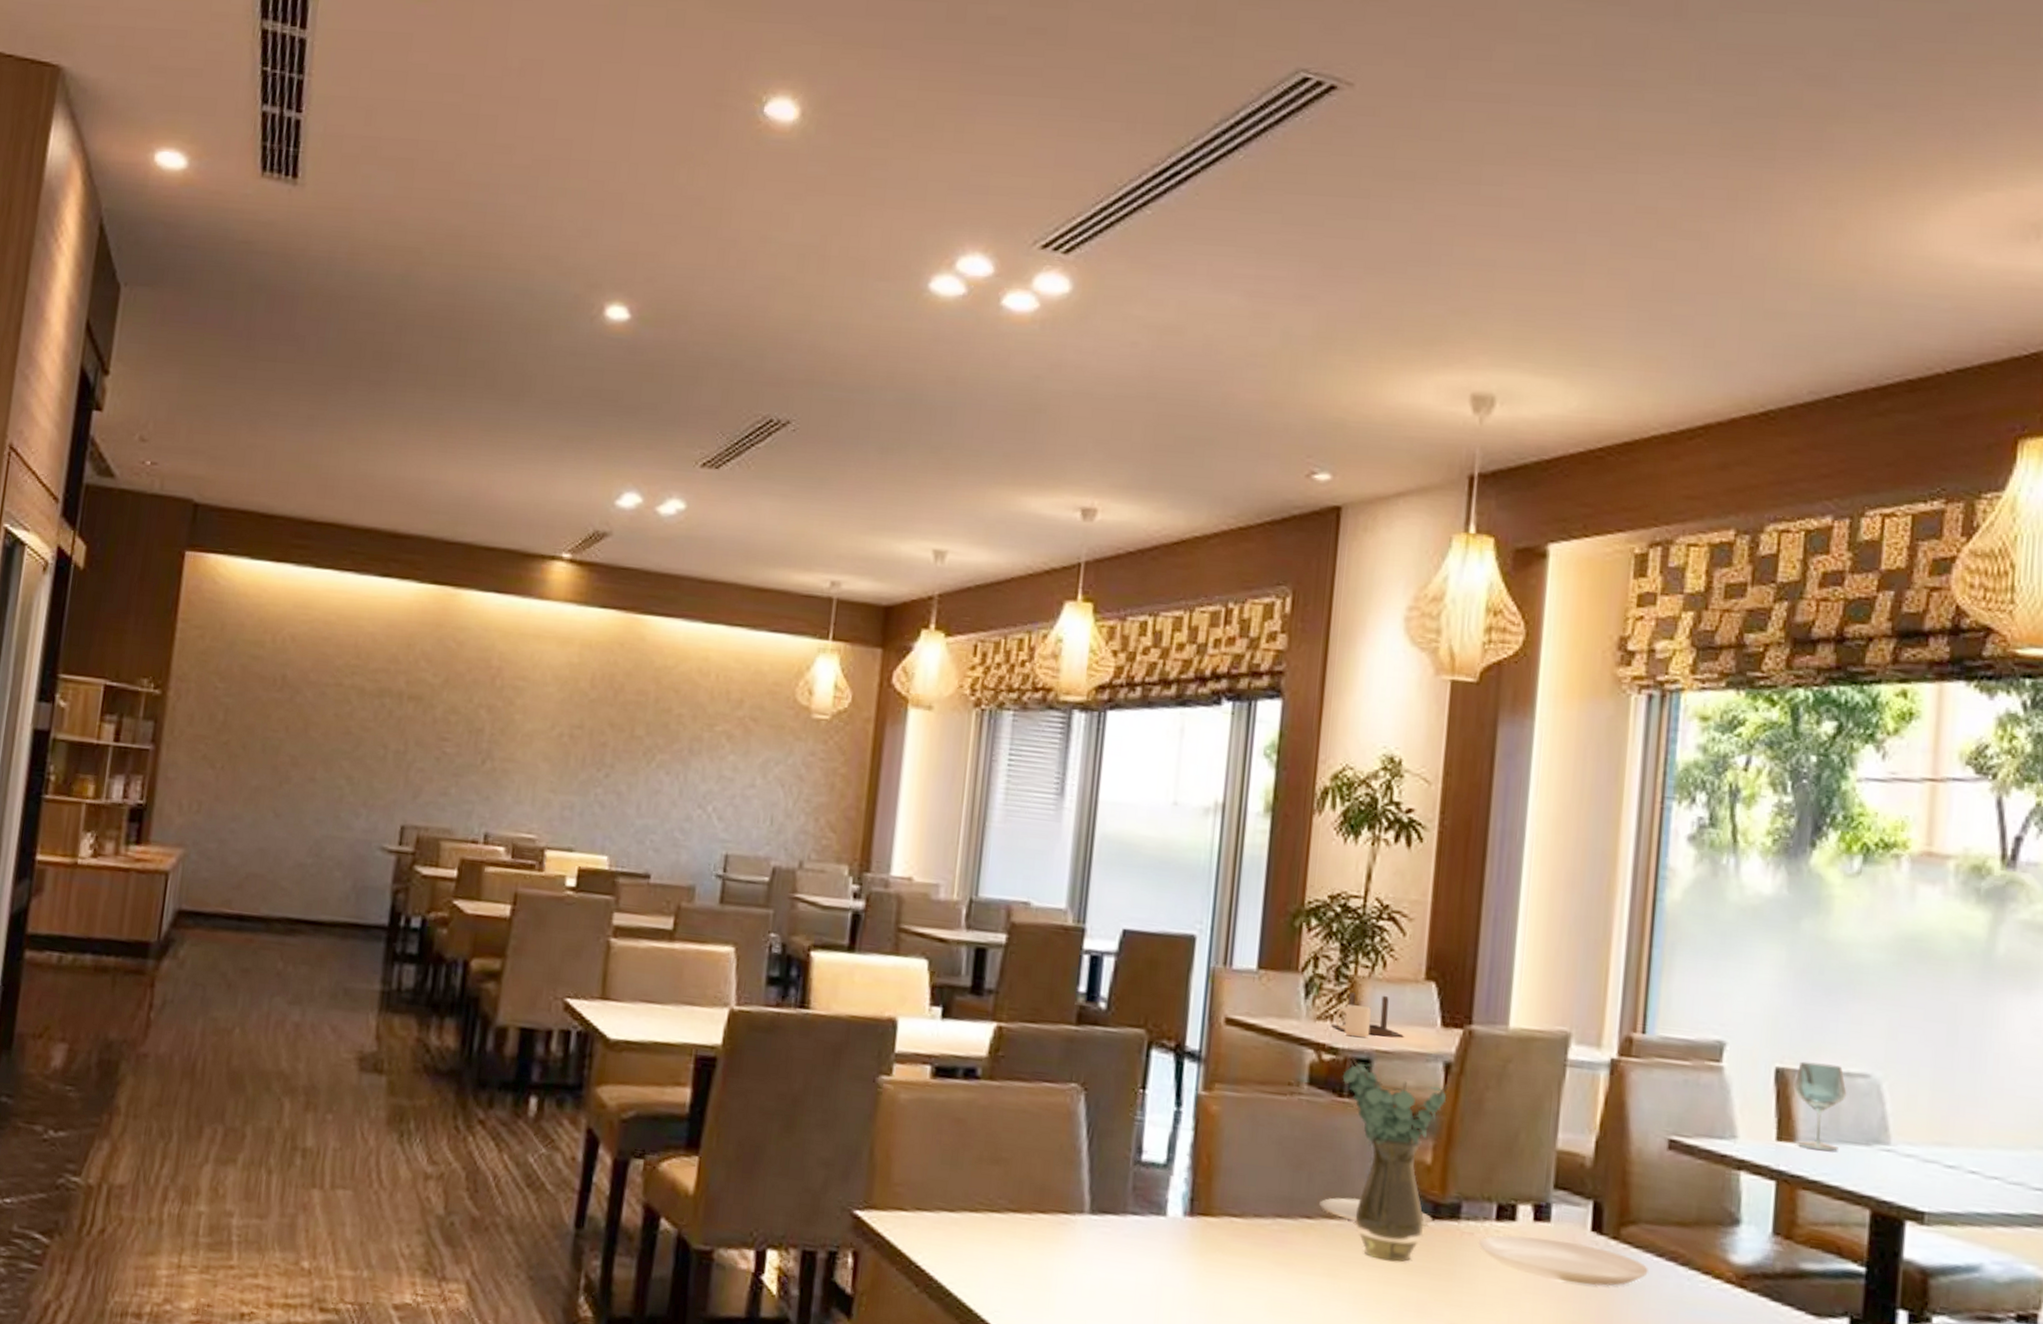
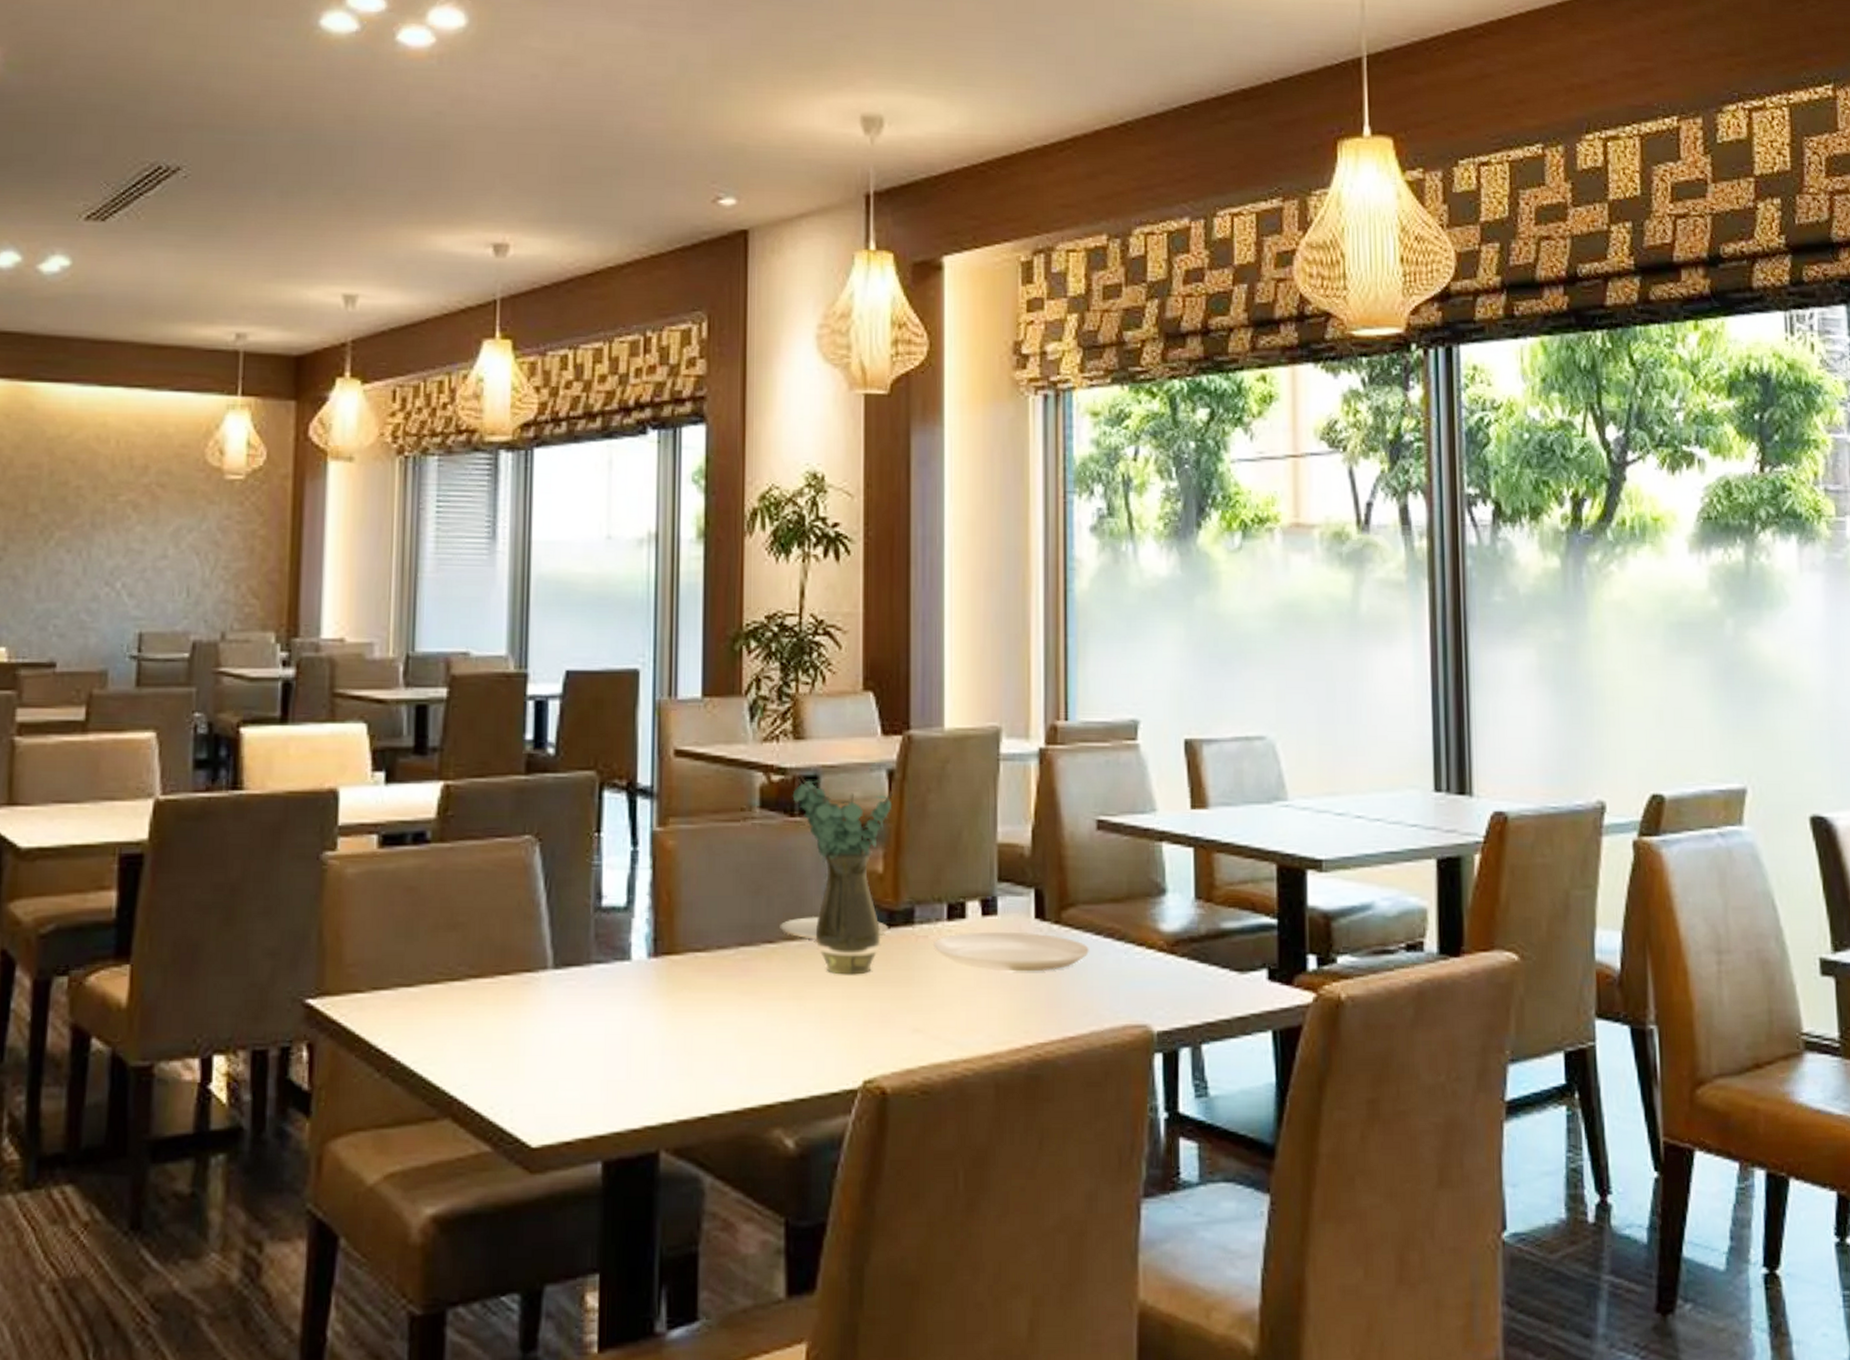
napkin holder: present [1330,992,1404,1039] -> none [776,710,847,751]
cup: present [1336,1004,1371,1038] -> none [782,723,815,755]
wine glass: present [1793,1061,1847,1151] -> none [1201,731,1247,812]

